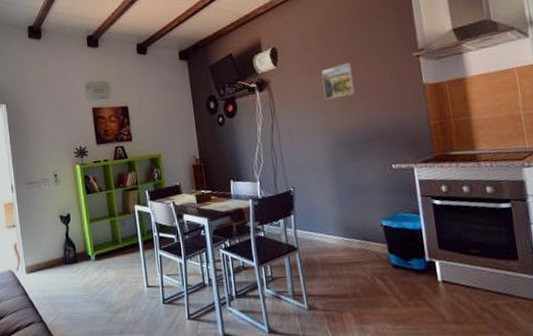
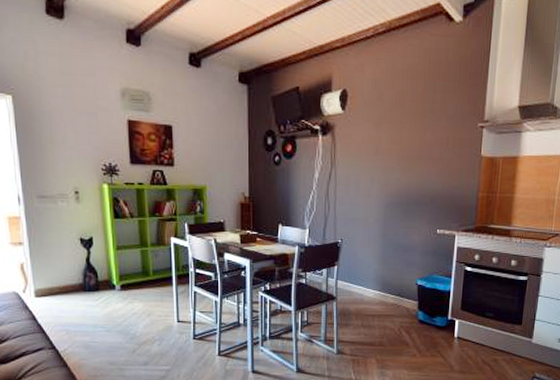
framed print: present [321,62,355,100] -> none [387,120,418,156]

